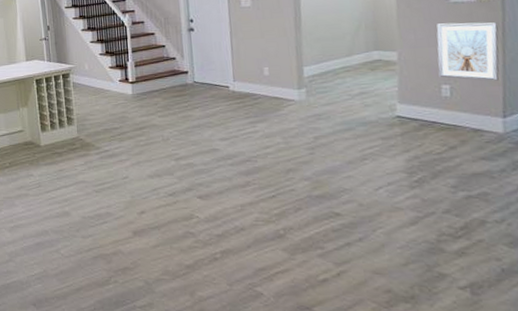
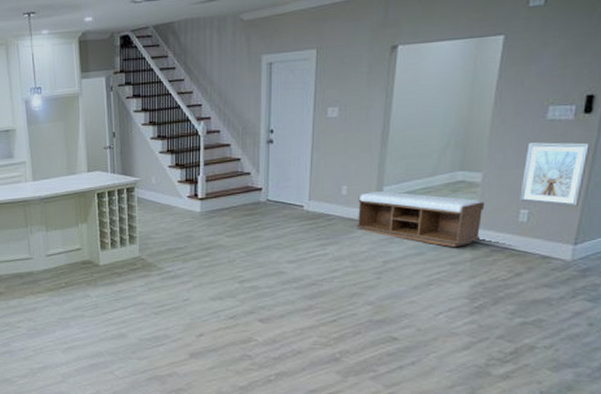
bench: none [280,70,406,123] -> present [356,190,485,248]

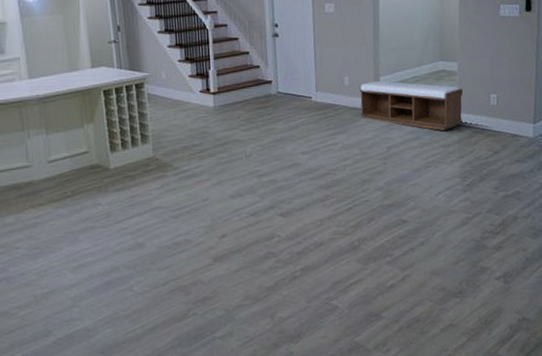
picture frame: present [520,142,591,207] -> none [488,35,534,91]

